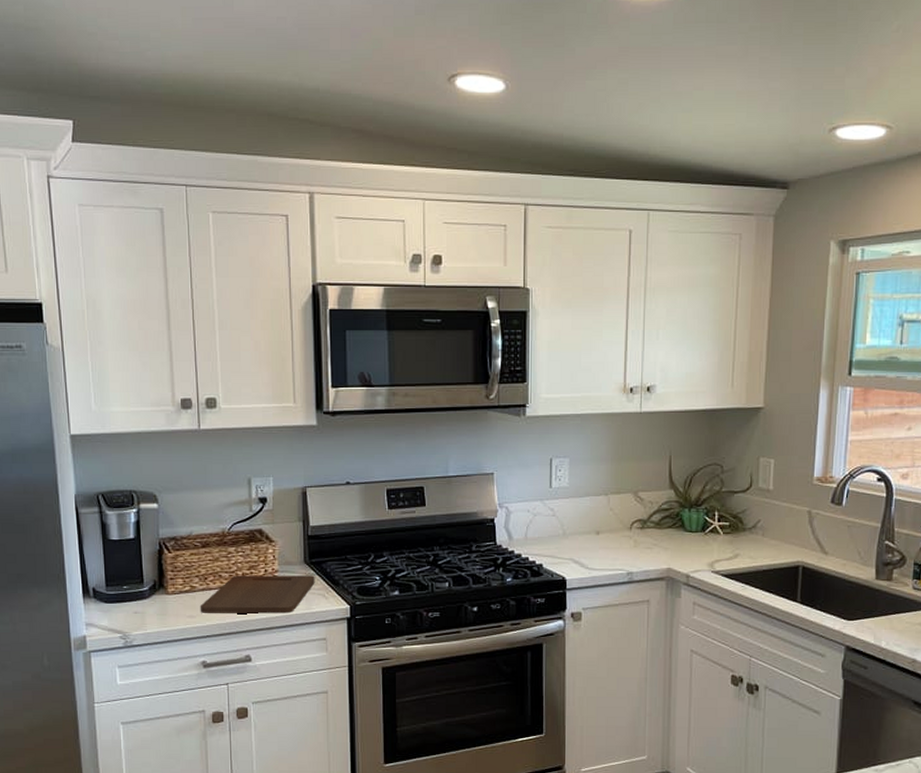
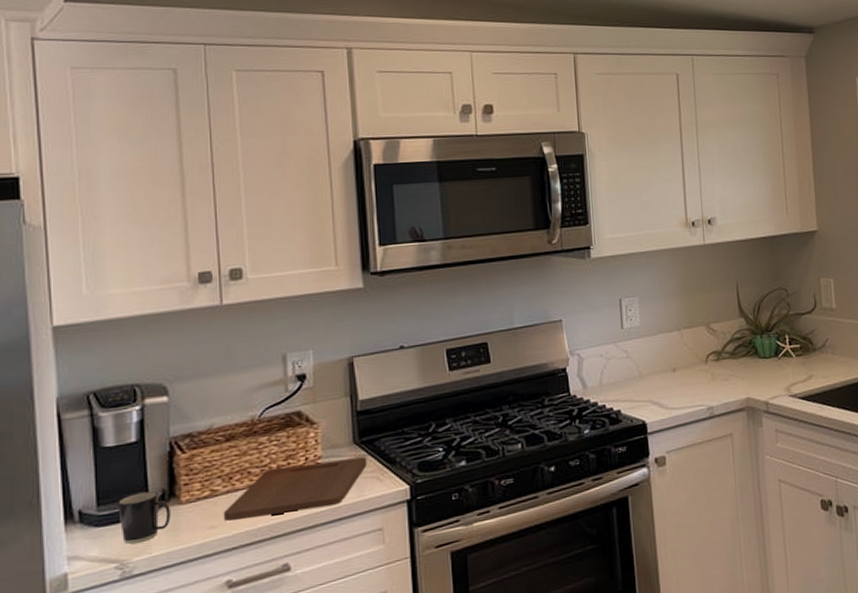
mug: none [121,580,160,620] -> present [118,491,170,544]

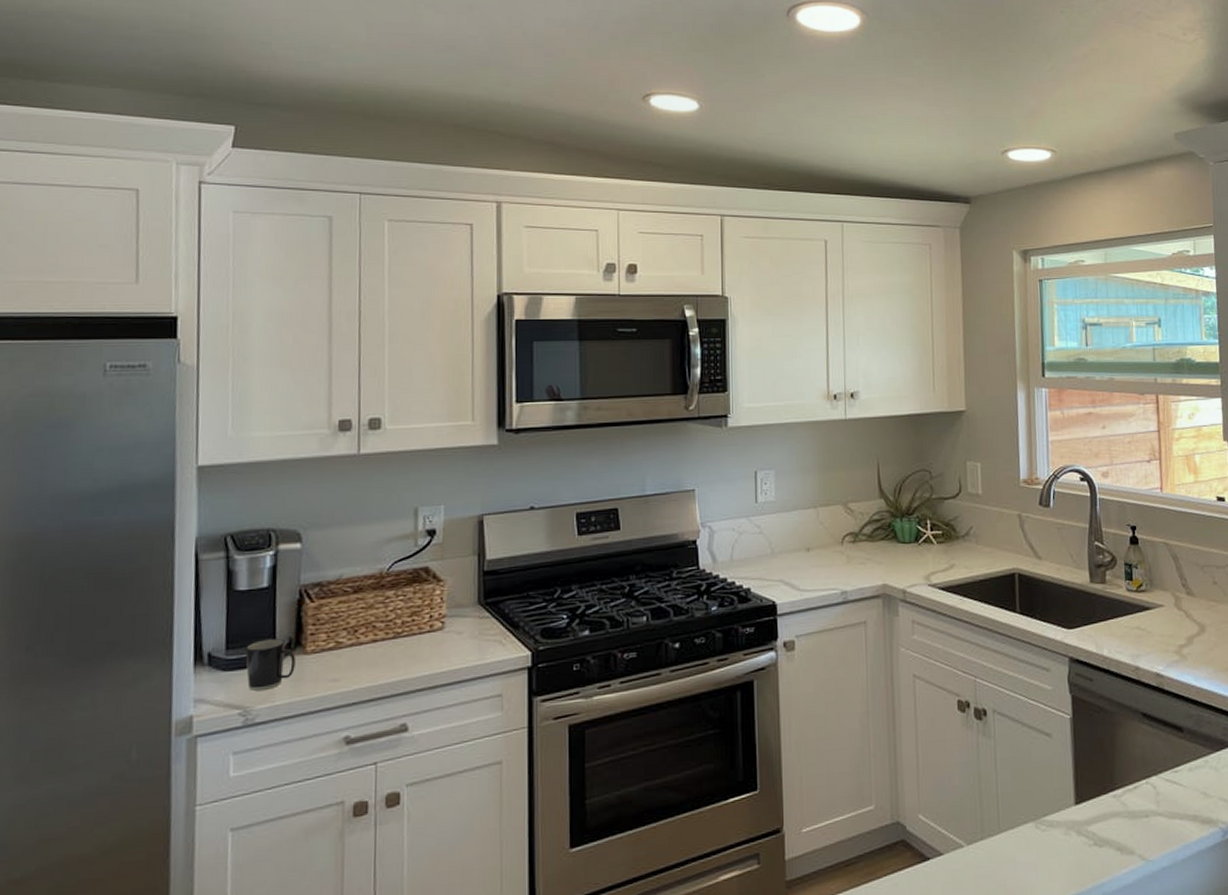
cutting board: present [223,456,367,522] -> none [346,618,491,676]

